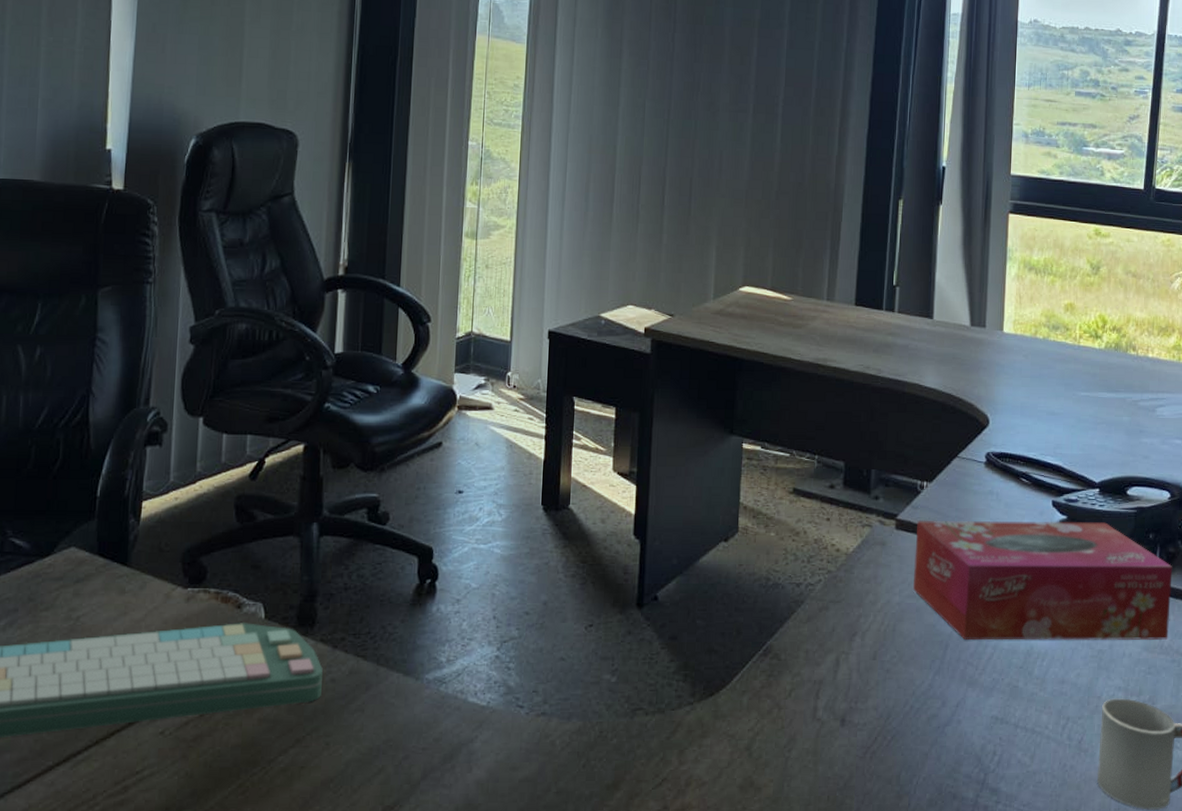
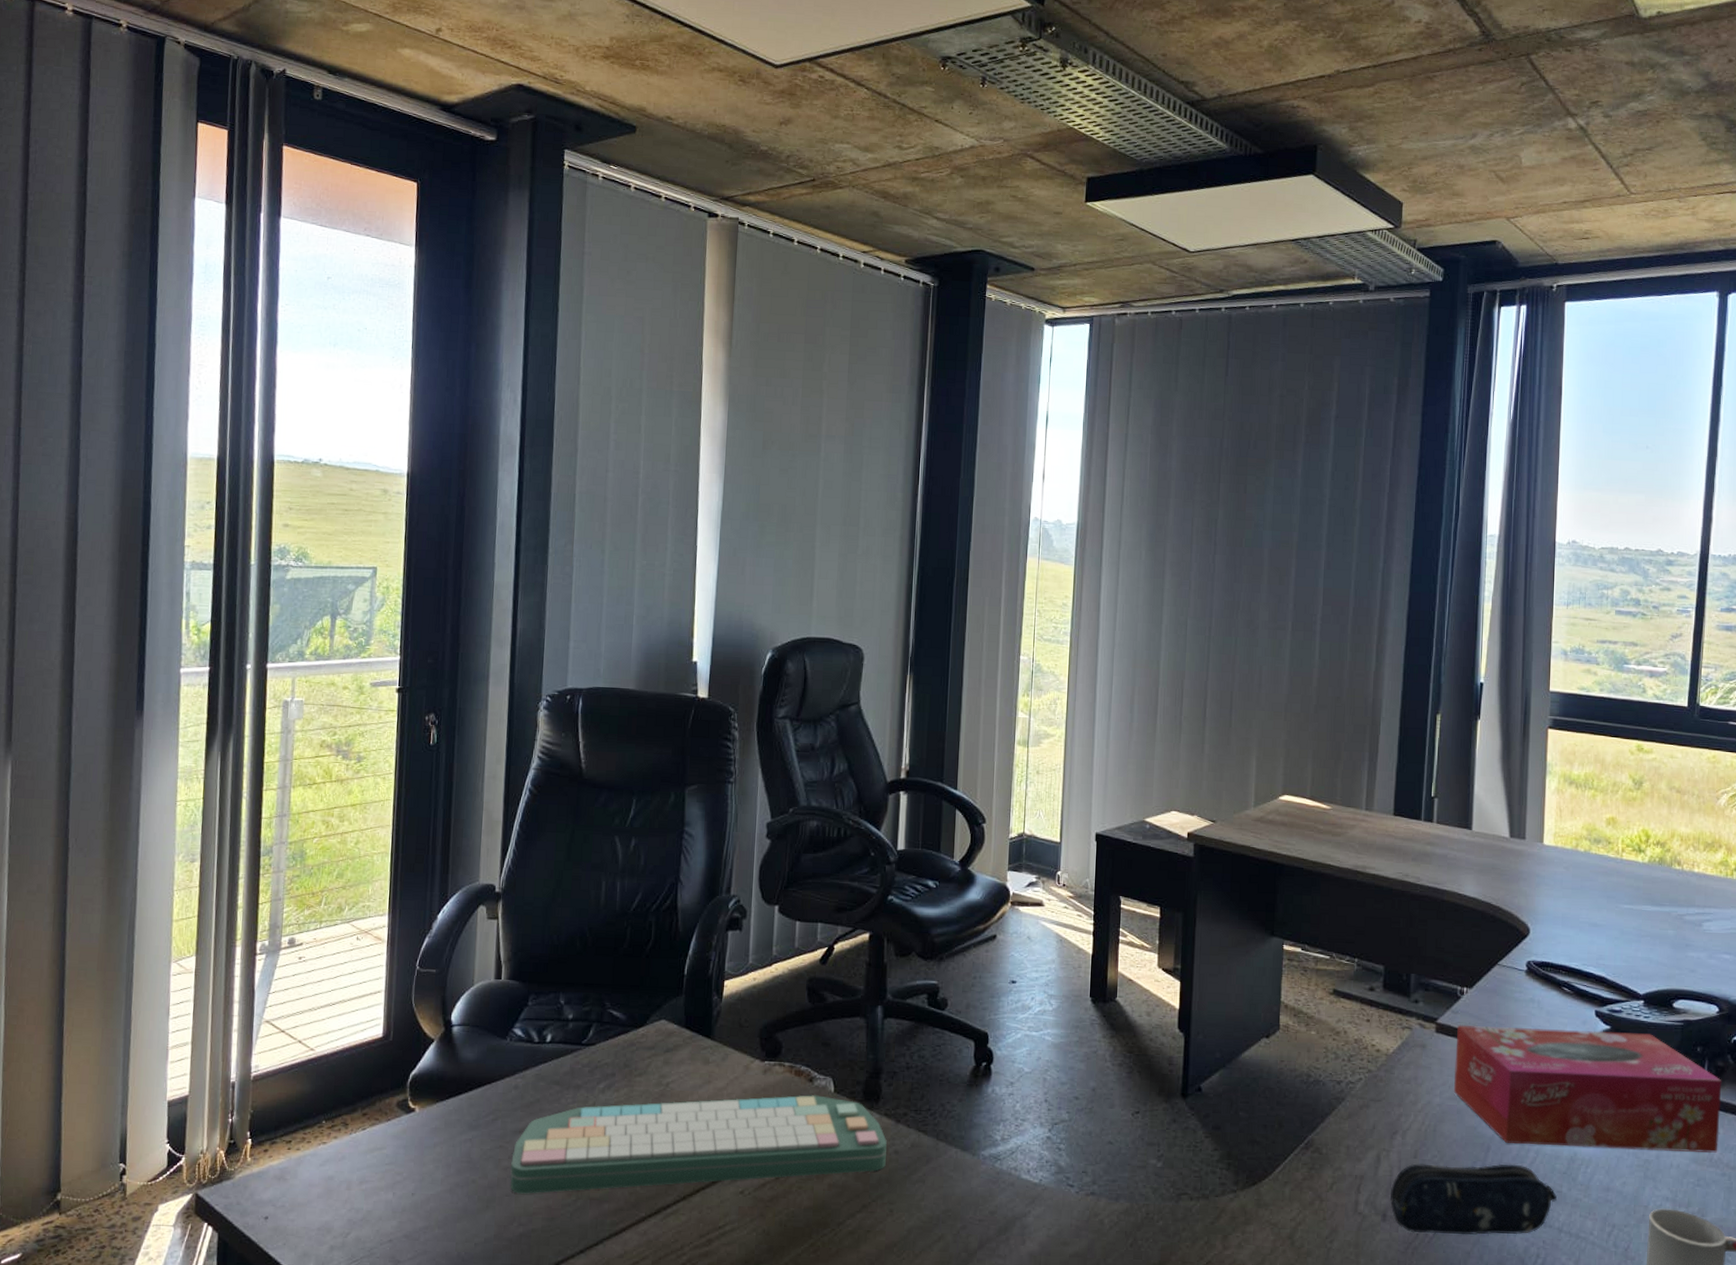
pencil case: none [849,661,1013,737] -> present [1390,1163,1557,1235]

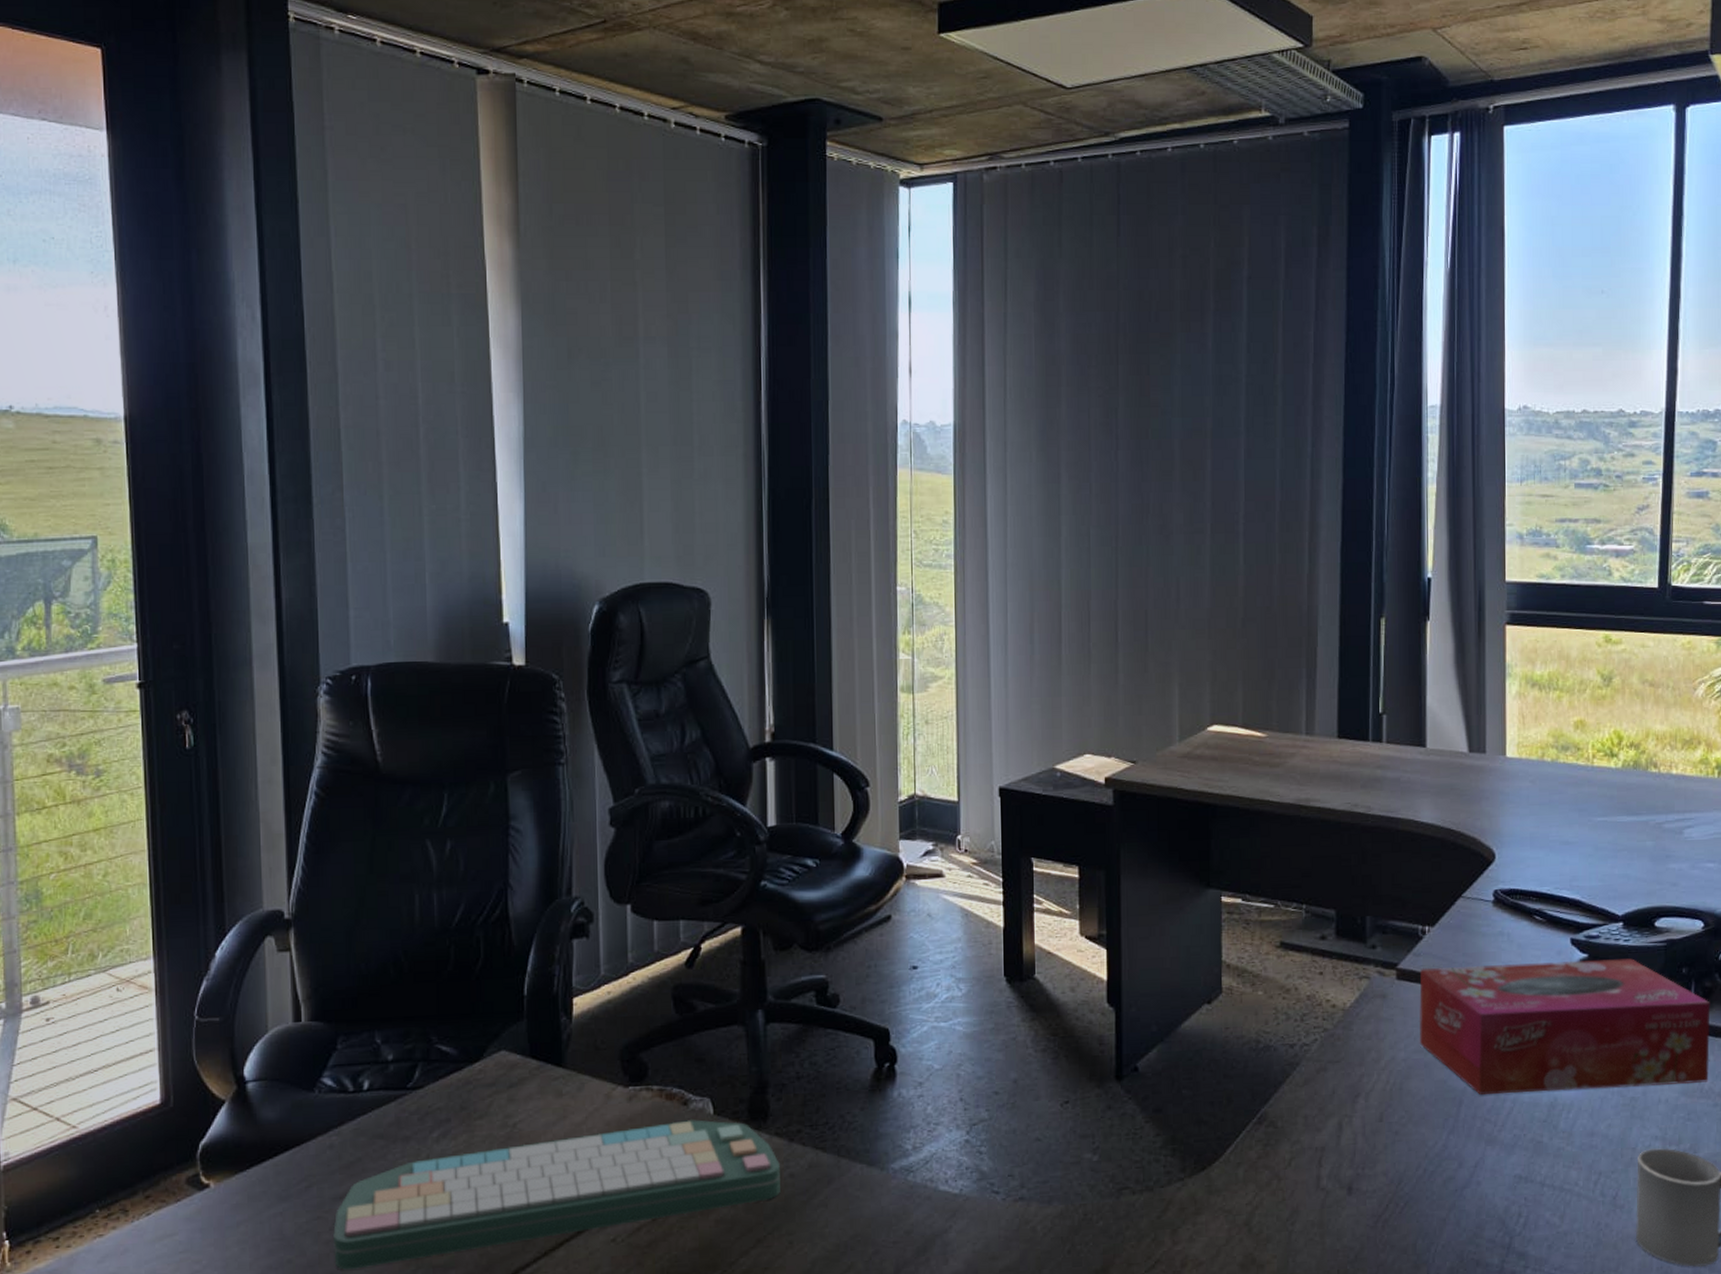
pencil case: present [1390,1163,1557,1235] -> none [1356,1117,1537,1205]

